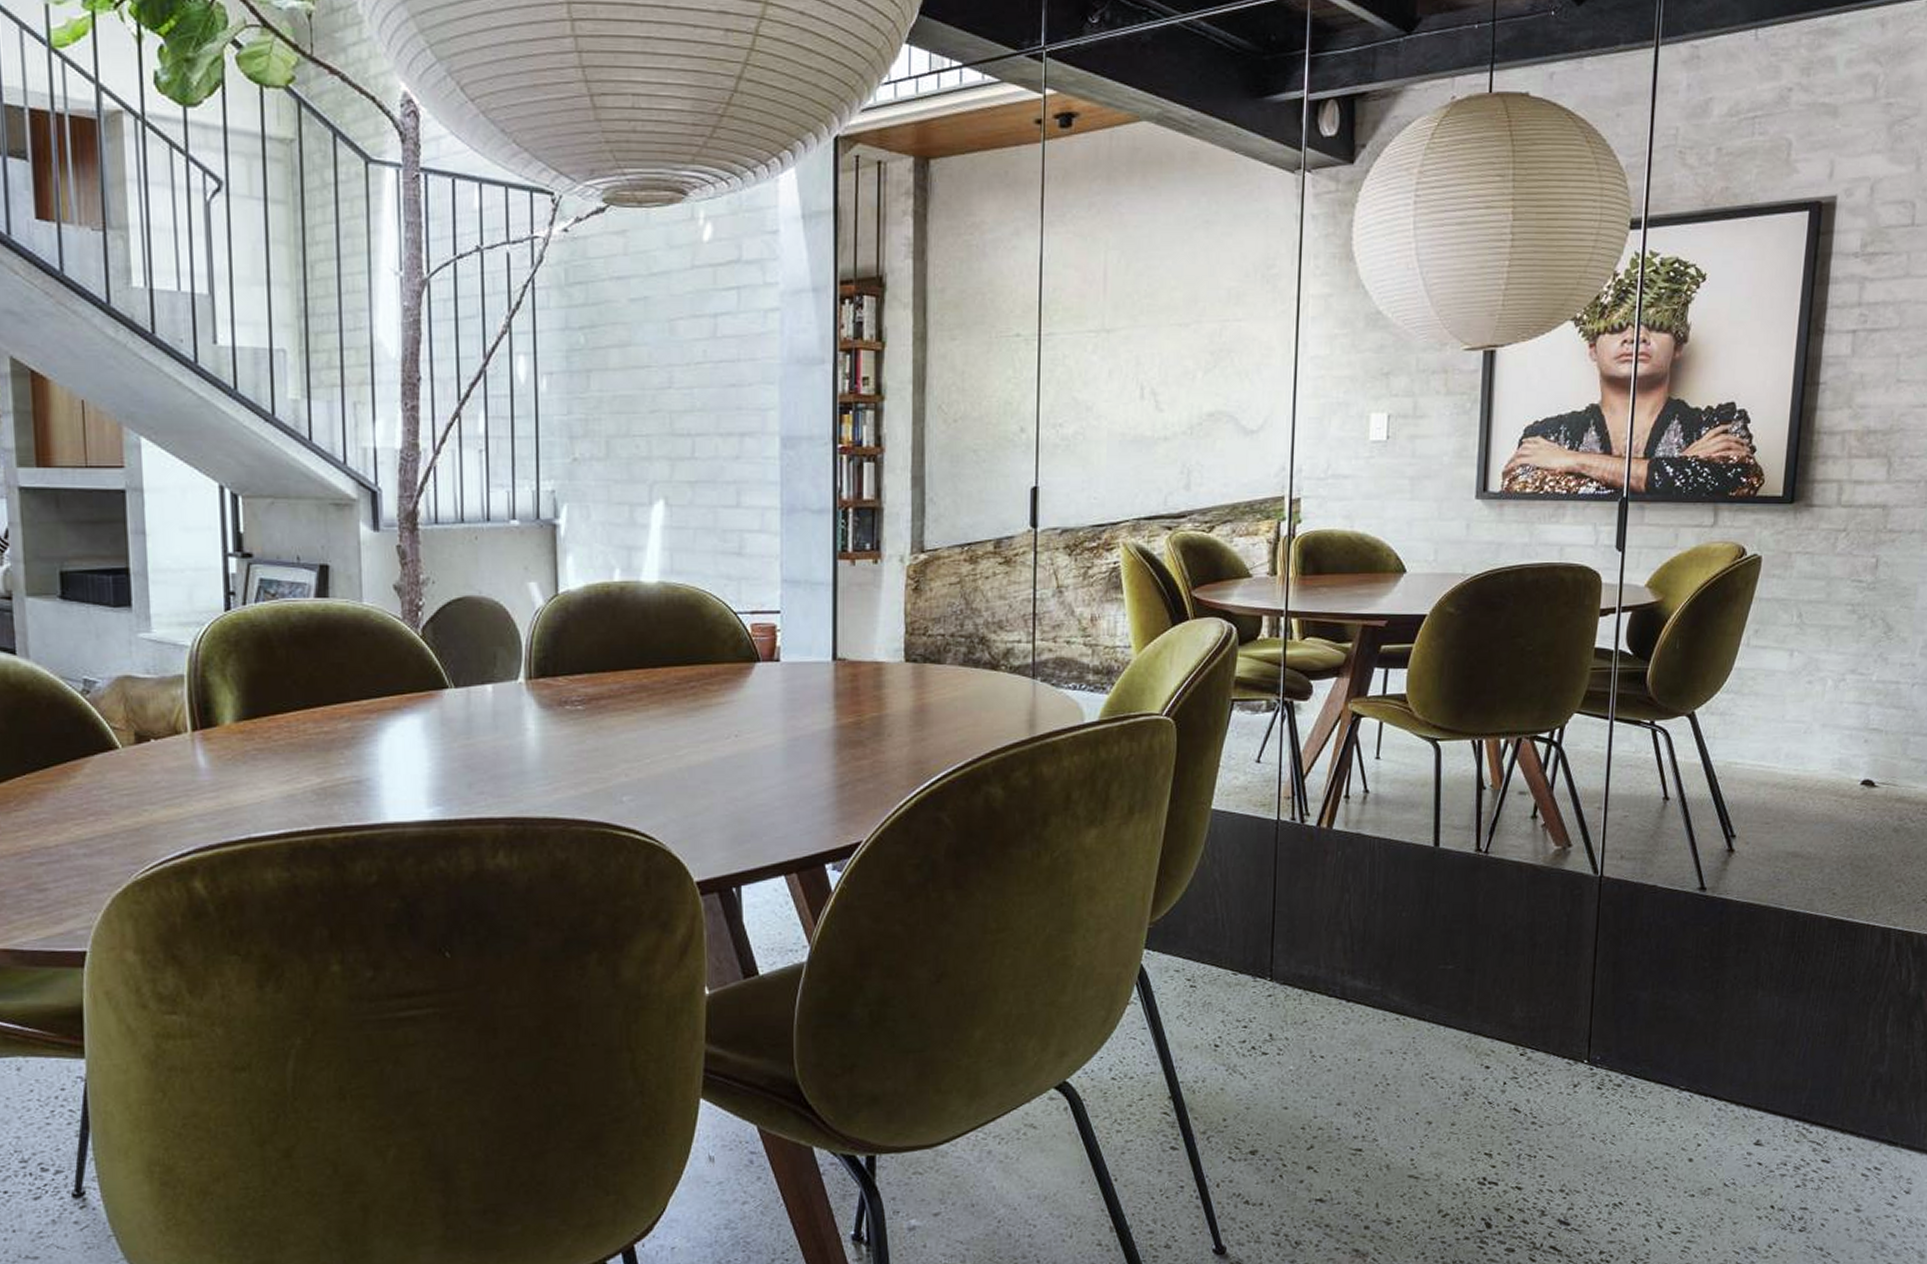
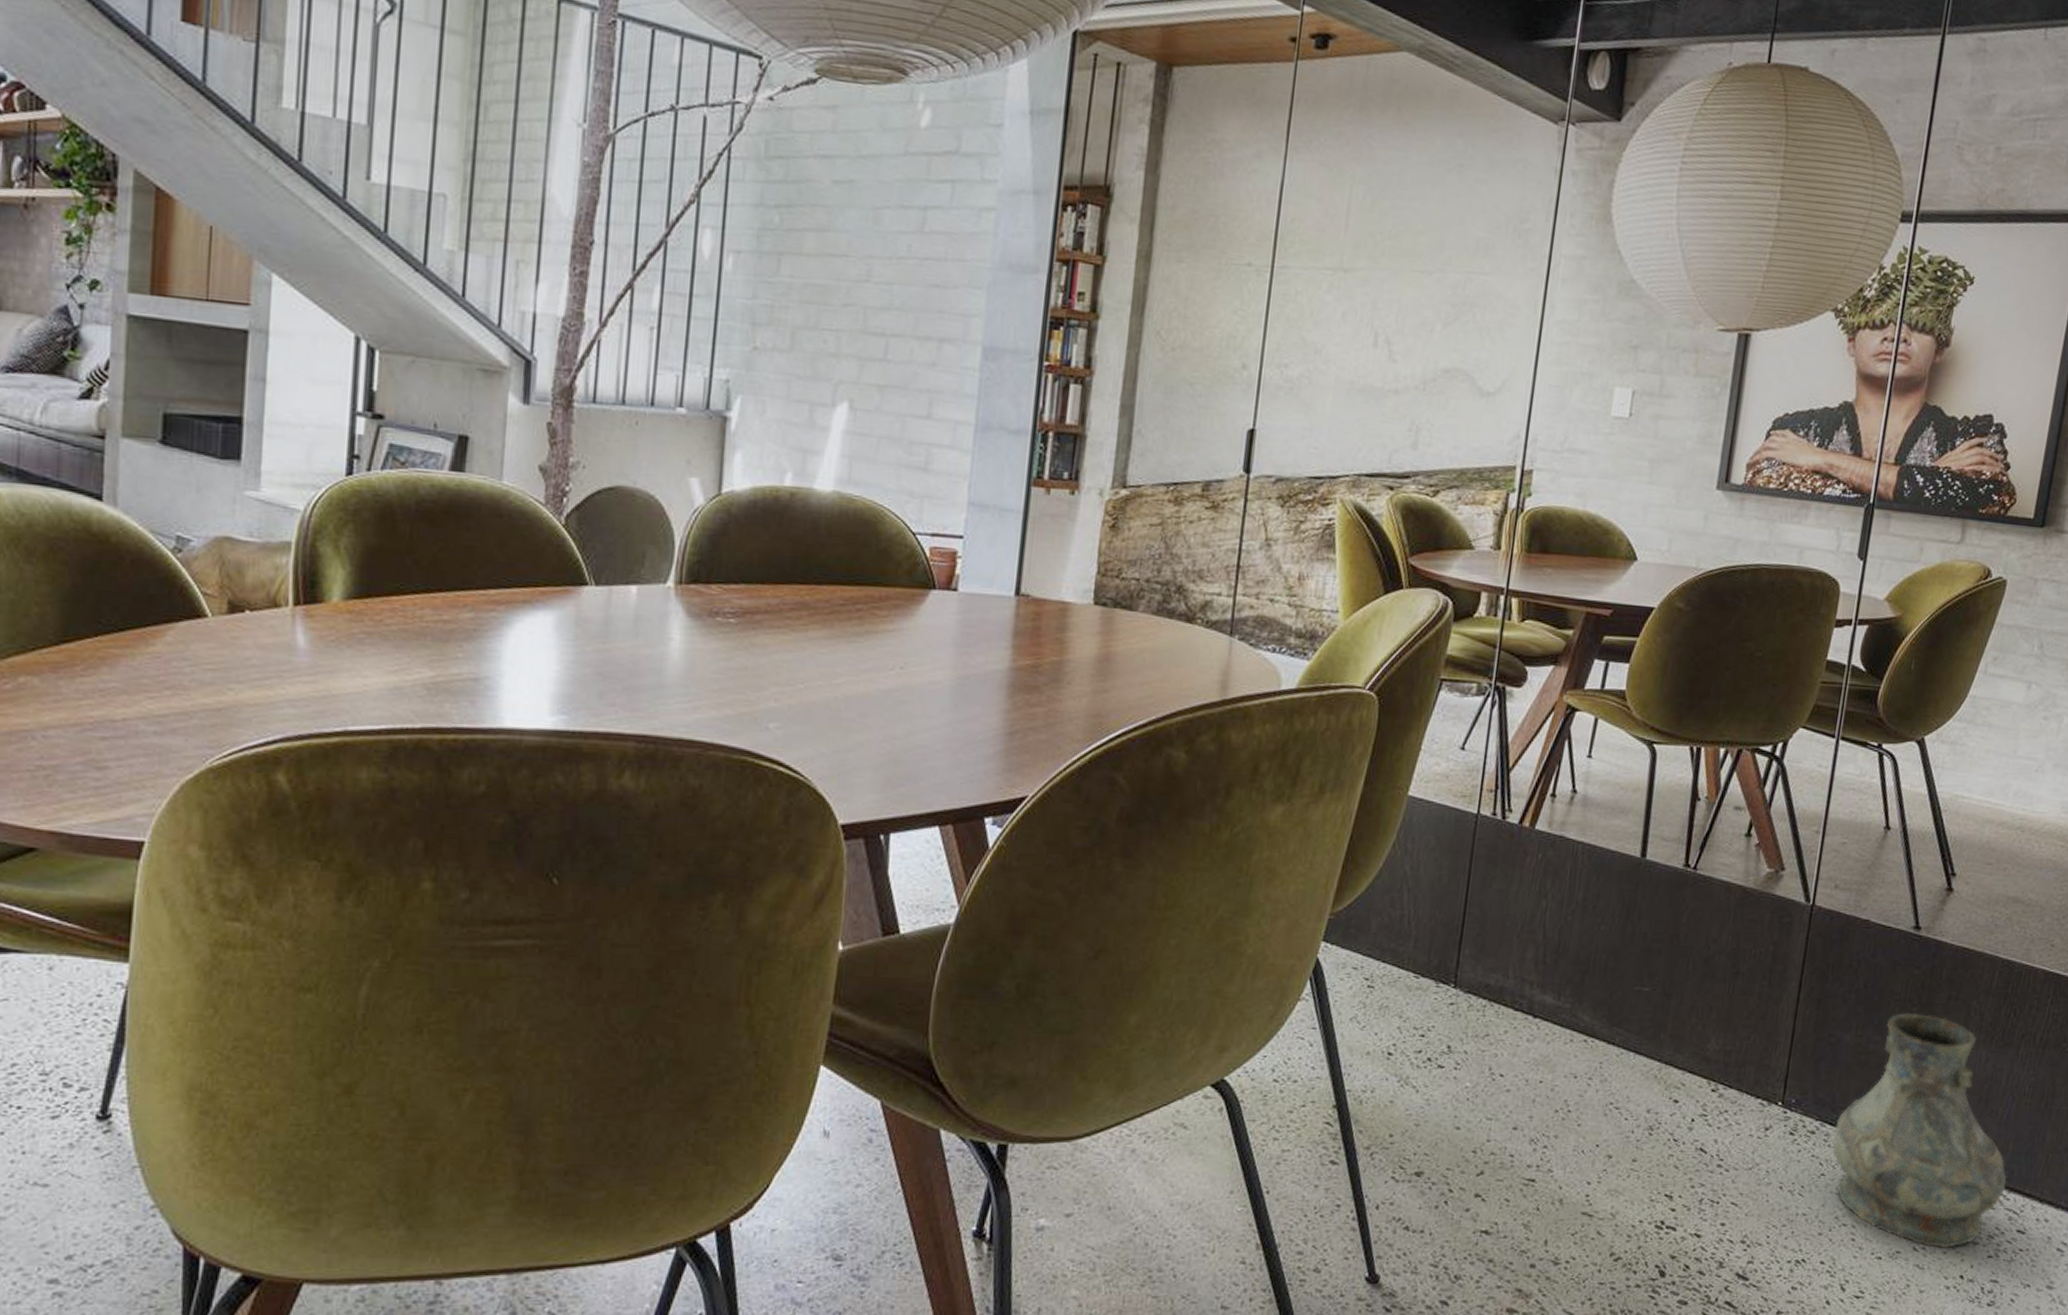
vase: none [1638,967,1808,1183] -> present [1832,1013,2007,1249]

